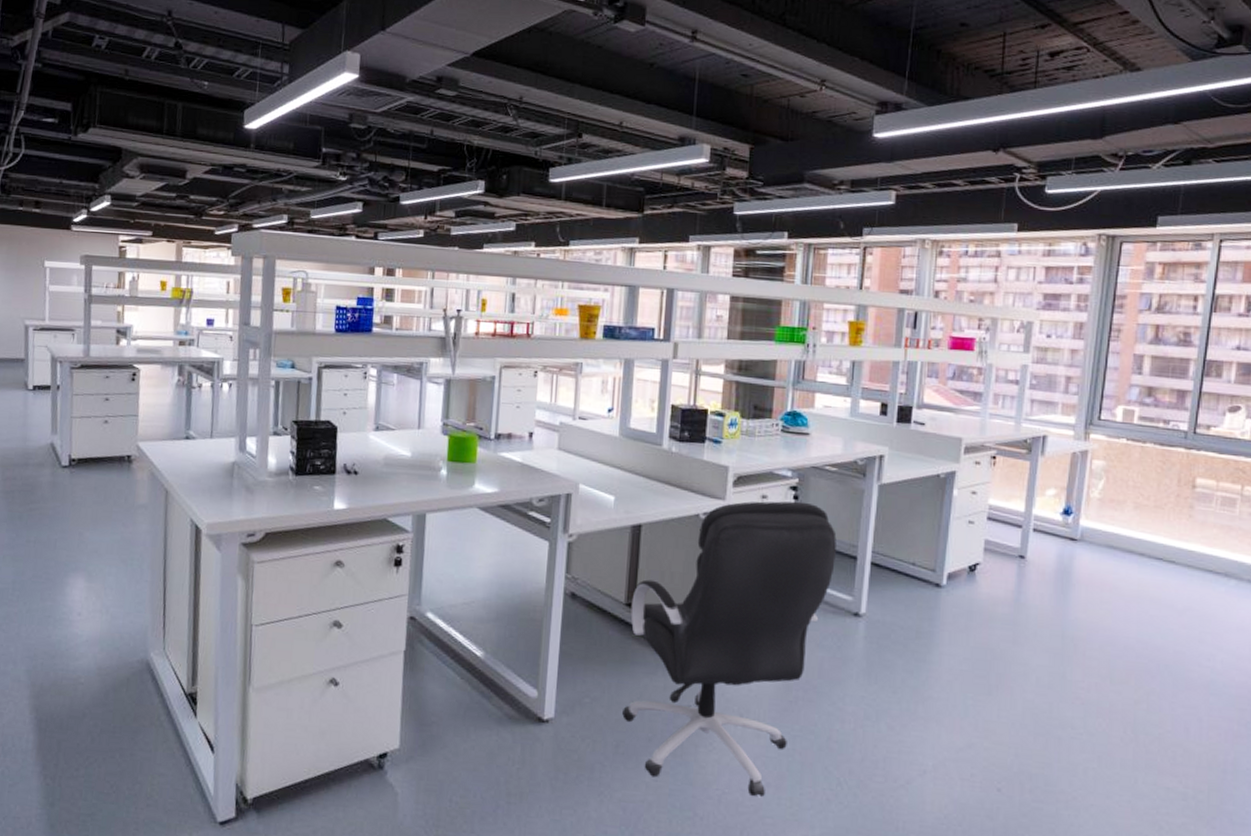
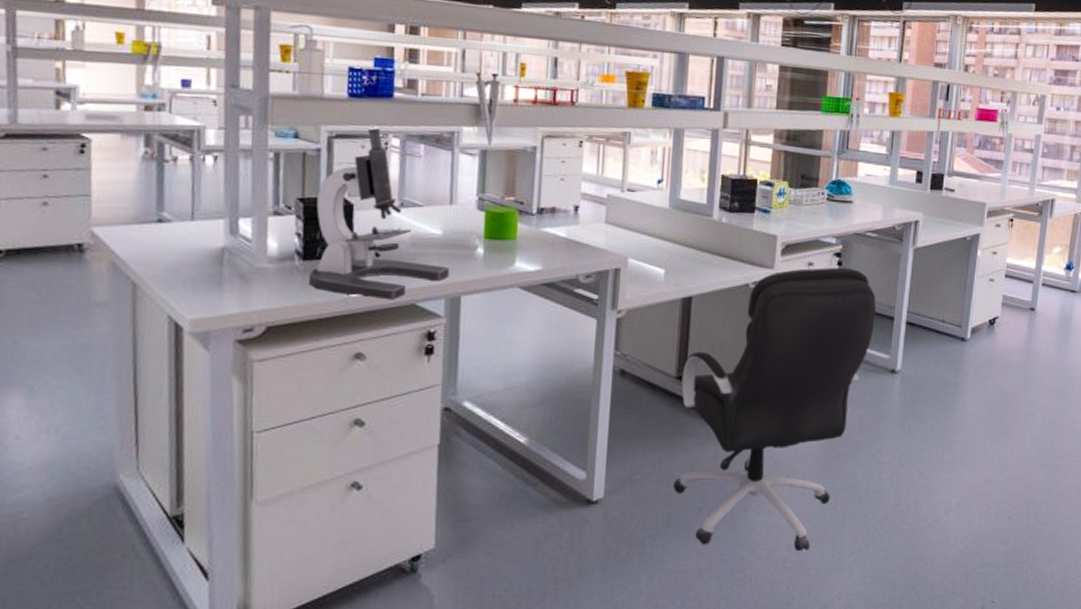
microscope: none [300,359,417,515] -> present [309,128,450,301]

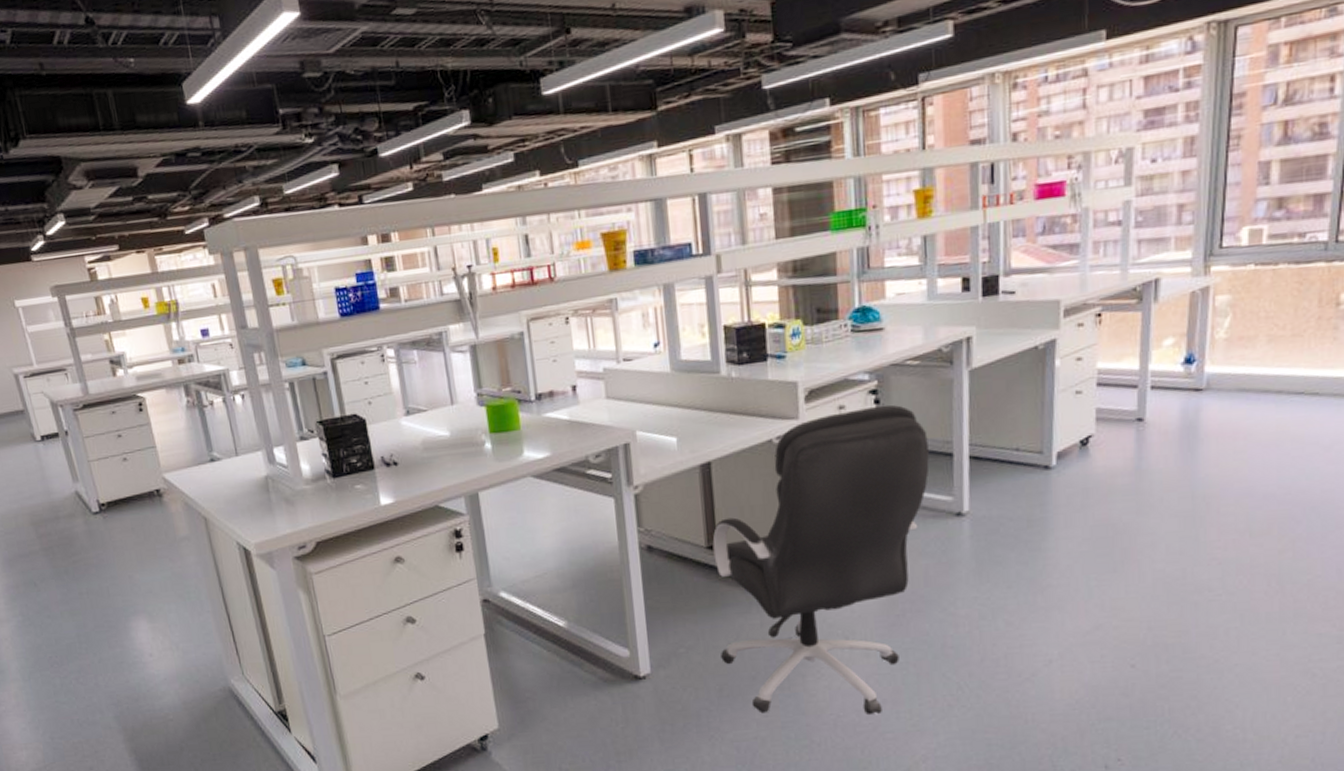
microscope: present [309,128,450,301] -> none [332,342,464,506]

